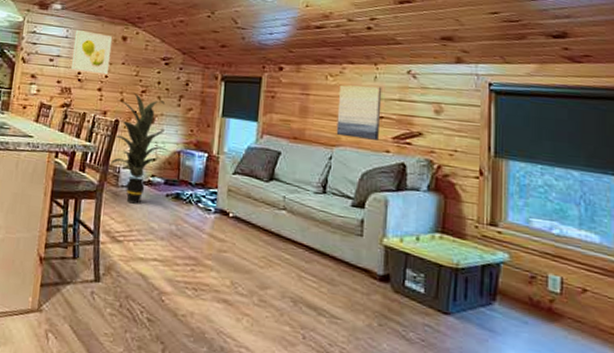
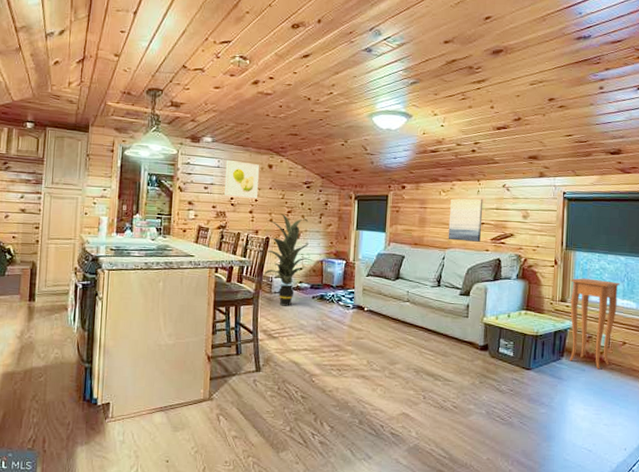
side table: none [502,195,574,324] -> present [569,278,620,370]

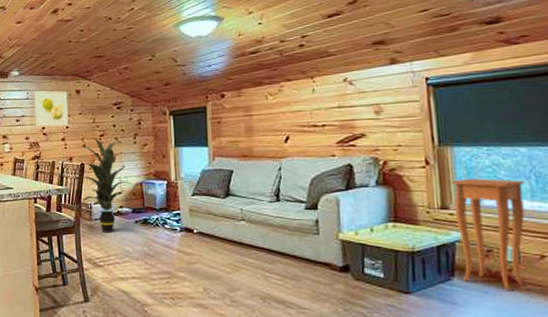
wall art: present [448,198,483,242] -> none [280,98,323,148]

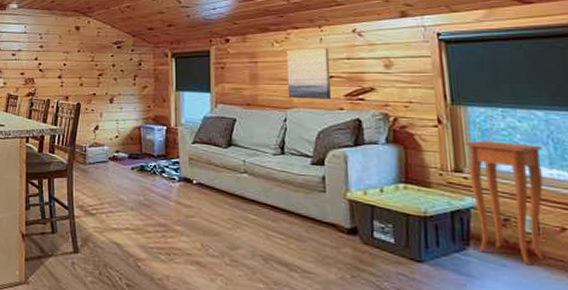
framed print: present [34,90,69,127] -> none [32,25,67,63]
indoor plant: present [80,137,133,233] -> none [77,76,131,179]
wall art: none [280,98,323,148] -> present [287,48,331,99]

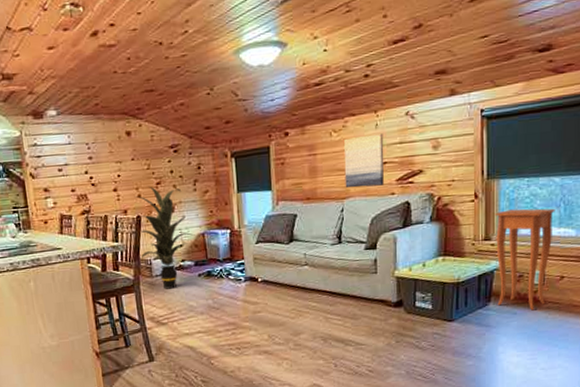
indoor plant: none [77,76,131,179] -> present [135,186,195,289]

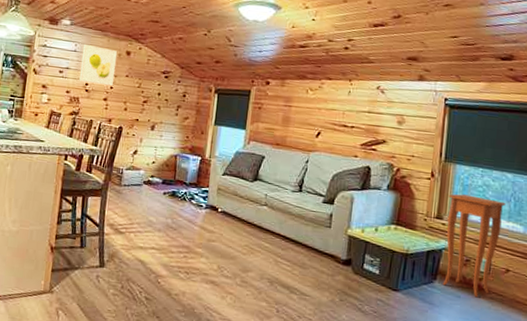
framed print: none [77,133,121,176] -> present [79,45,118,86]
indoor plant: present [135,186,195,289] -> none [115,102,168,201]
wall art: present [344,133,384,188] -> none [313,98,355,147]

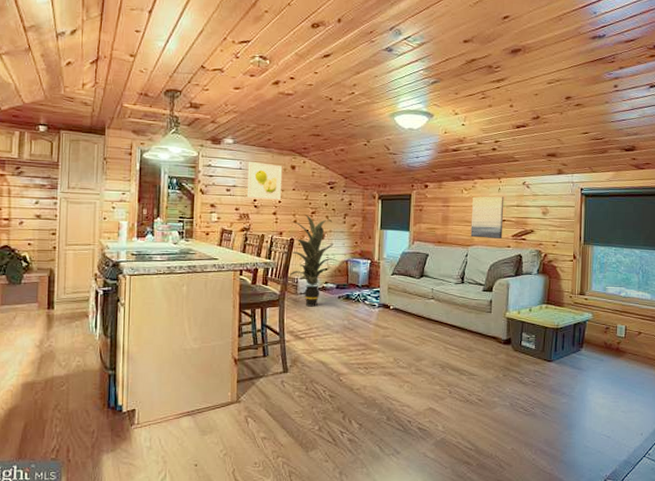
indoor plant: none [115,102,168,201] -> present [290,214,340,307]
wall art: none [313,98,355,147] -> present [470,196,504,239]
side table: present [442,194,506,298] -> none [588,271,635,359]

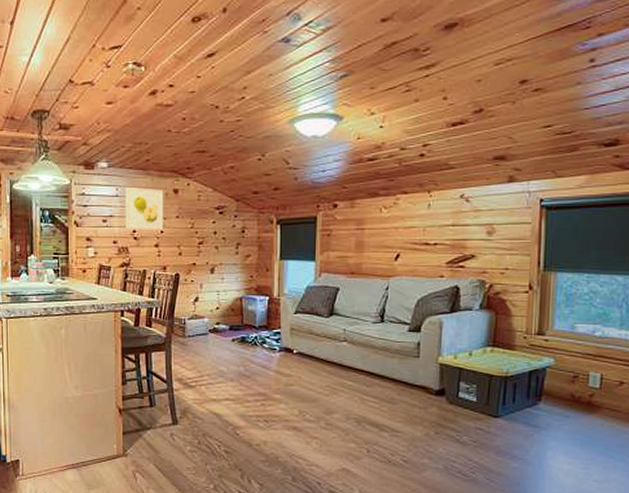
indoor plant: present [290,214,340,307] -> none [176,245,233,351]
wall art: present [470,196,504,239] -> none [392,214,436,267]

